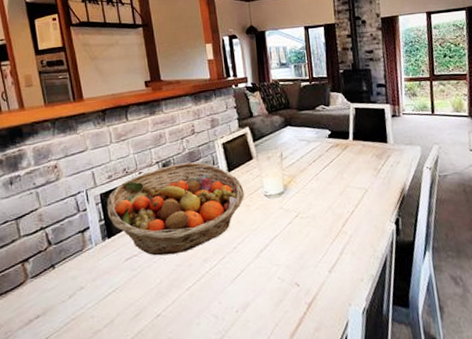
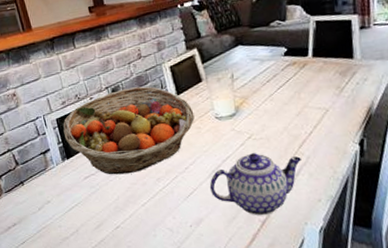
teapot: none [257,232,345,298] -> present [209,153,301,216]

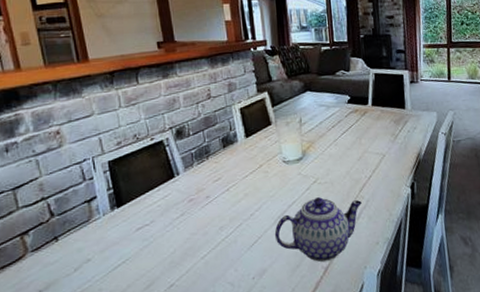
fruit basket: present [63,86,195,175] -> none [116,128,263,225]

